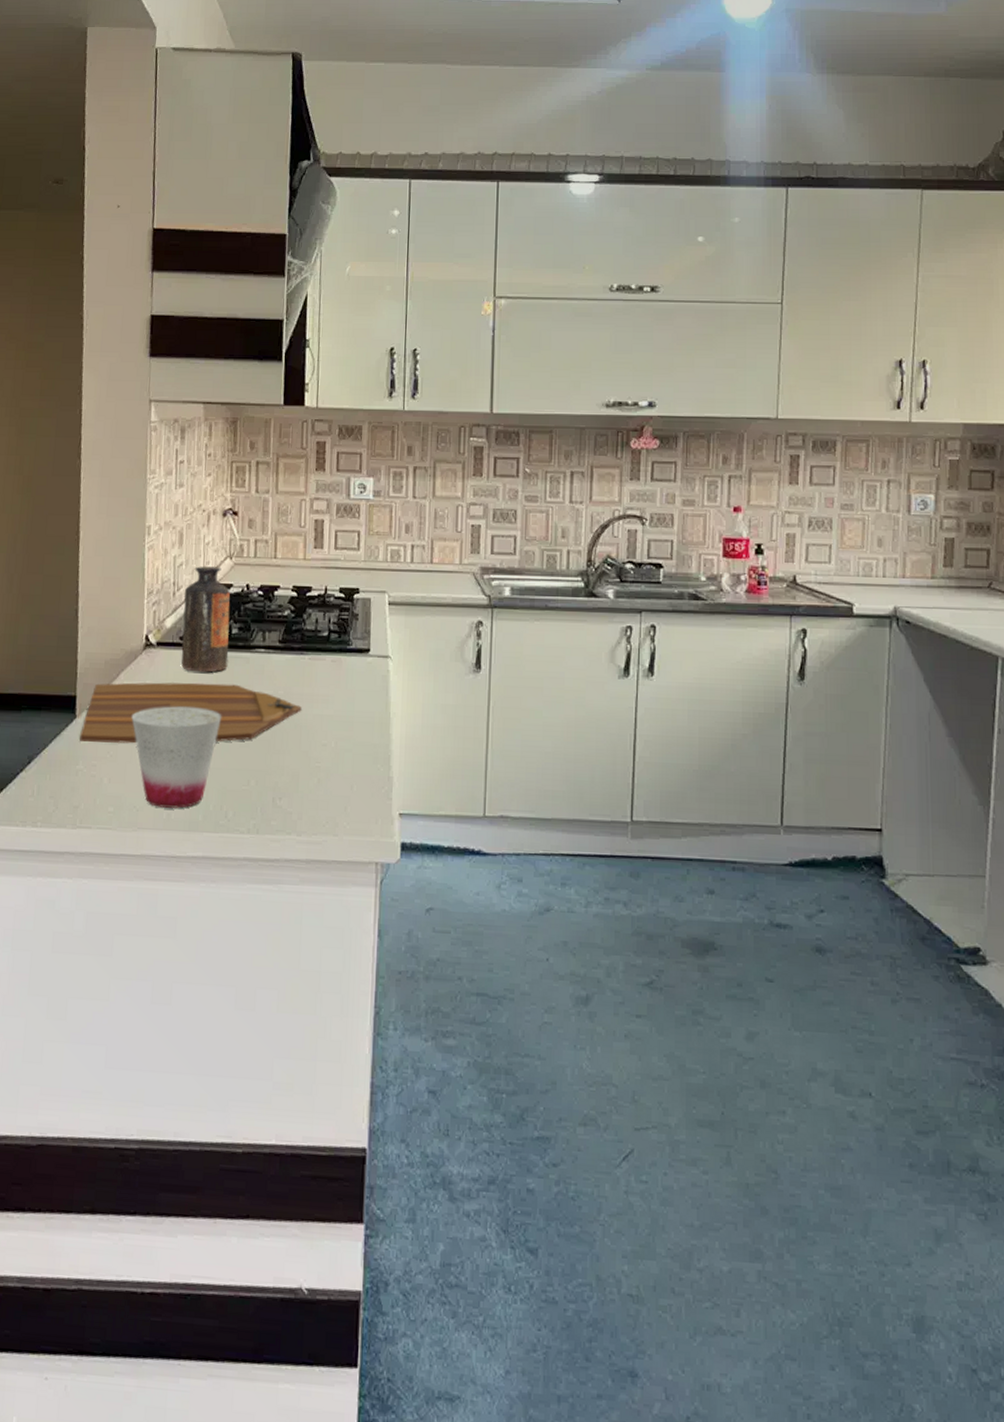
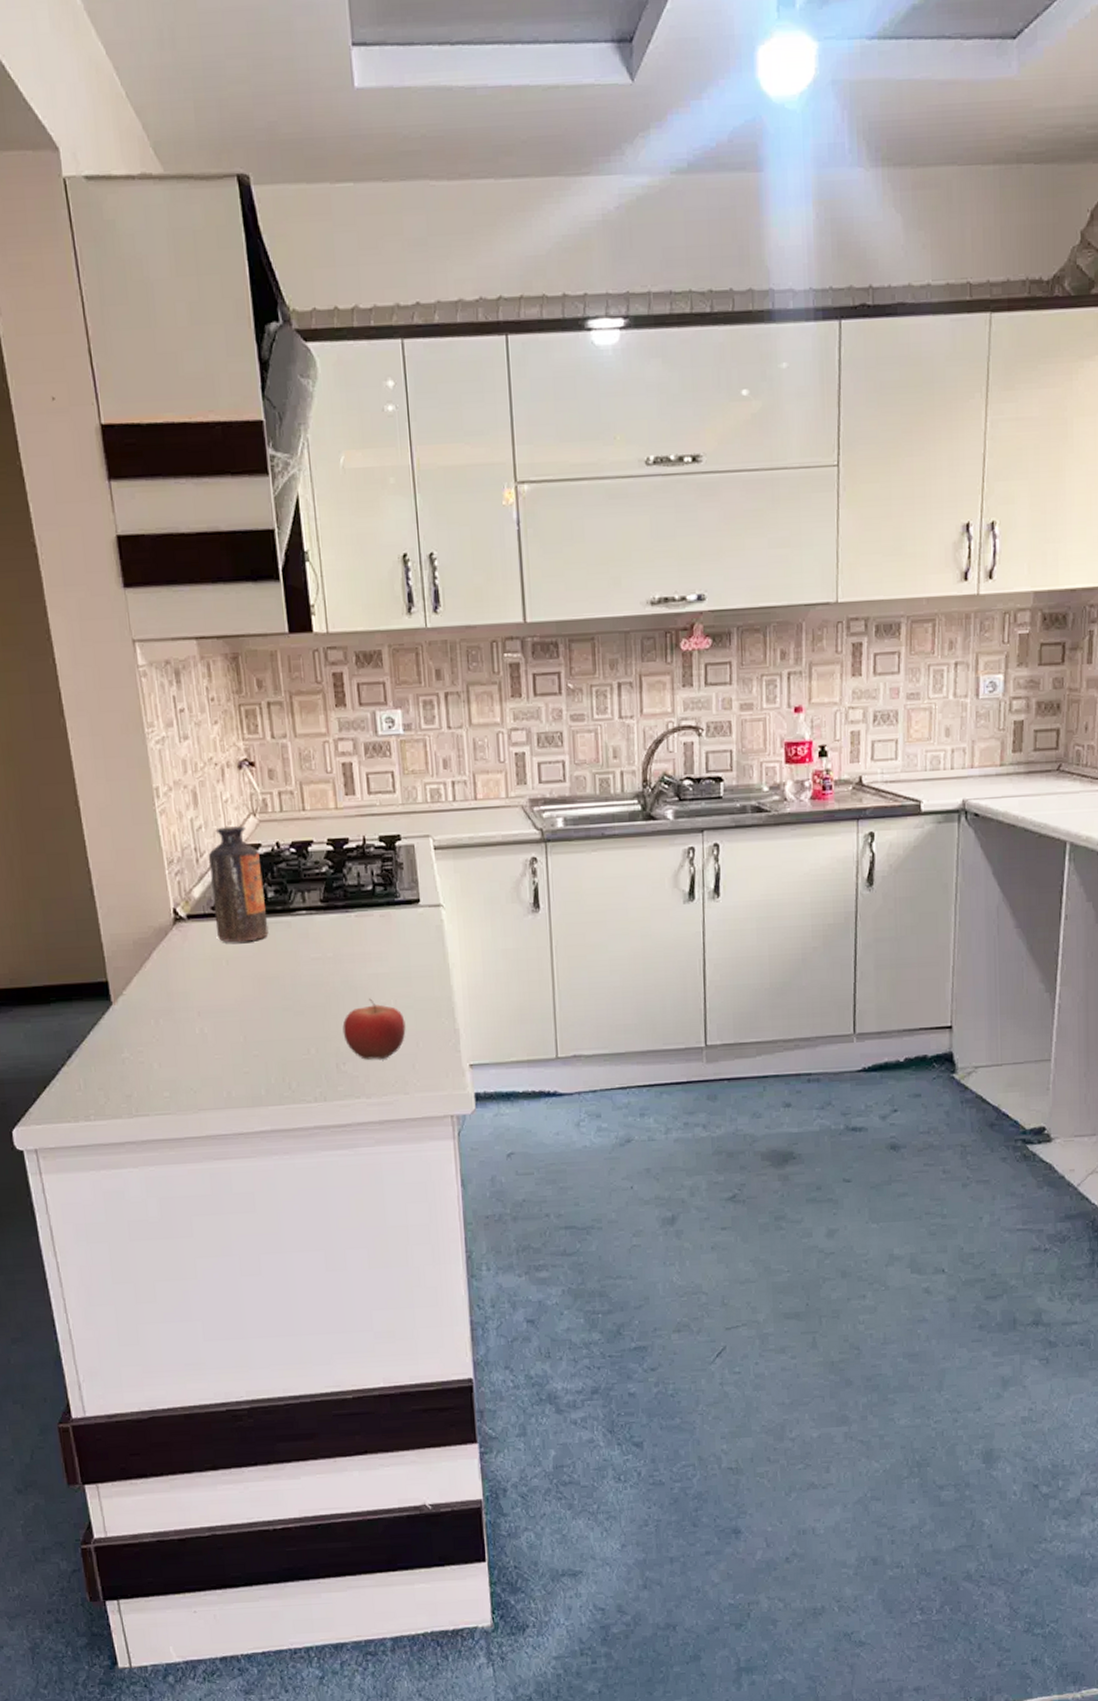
cutting board: present [80,682,302,744] -> none [119,951,355,1028]
cup: present [131,706,221,808] -> none [172,979,270,1087]
fruit: none [283,738,343,798] -> present [342,998,406,1060]

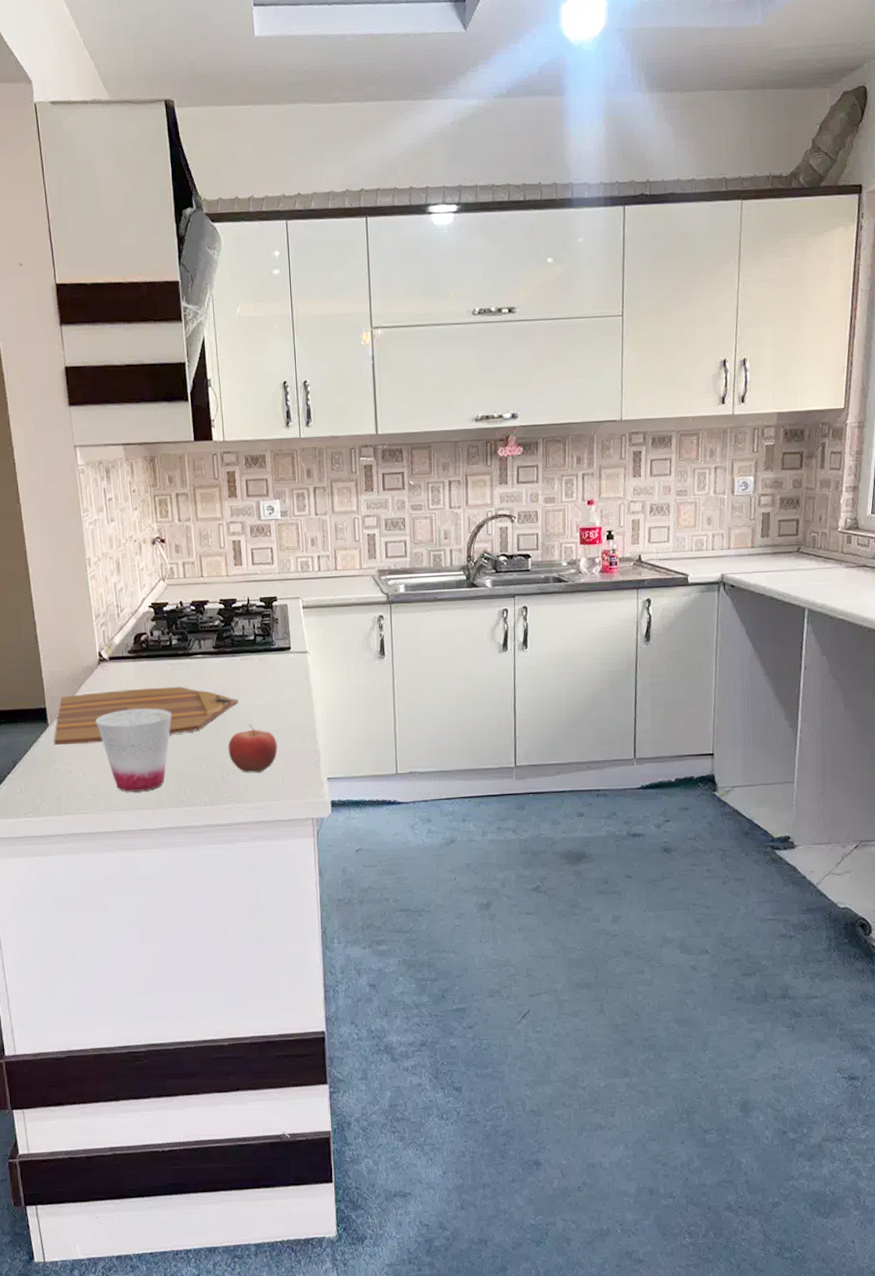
cutting board: none [119,951,355,1028] -> present [54,686,238,745]
cup: none [172,979,270,1087] -> present [95,708,172,792]
bottle: present [208,826,269,943] -> none [127,588,172,679]

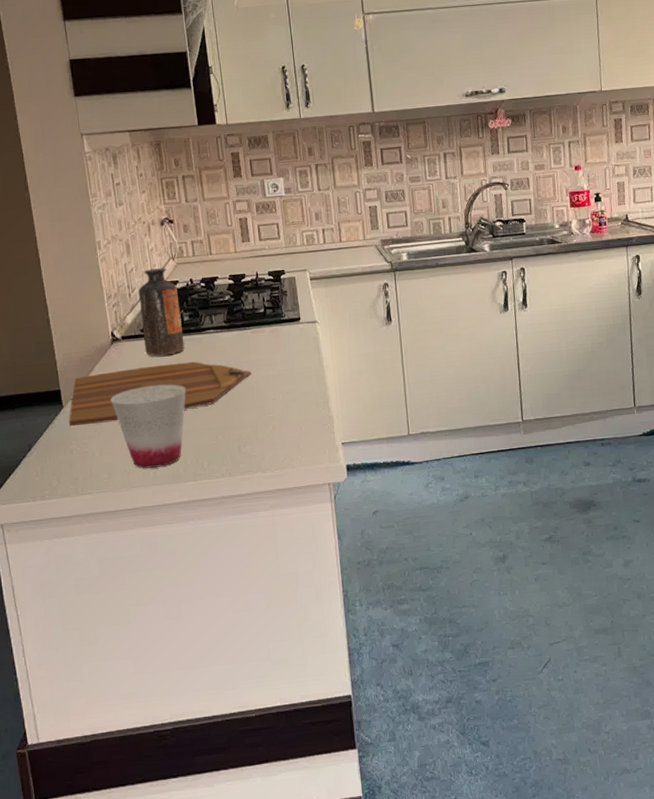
bottle: none [127,588,172,679] -> present [138,268,185,356]
fruit: present [228,724,278,773] -> none [243,395,292,443]

